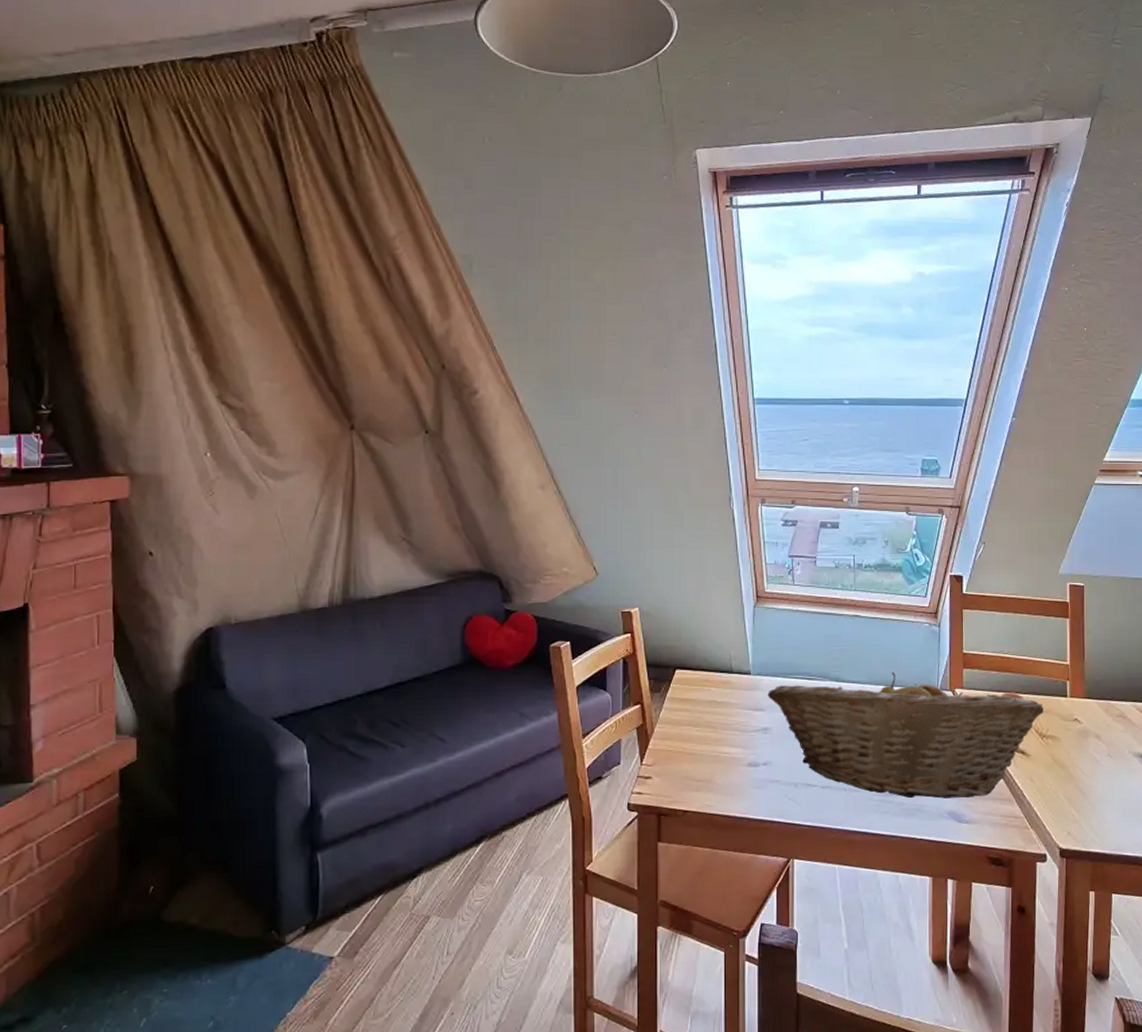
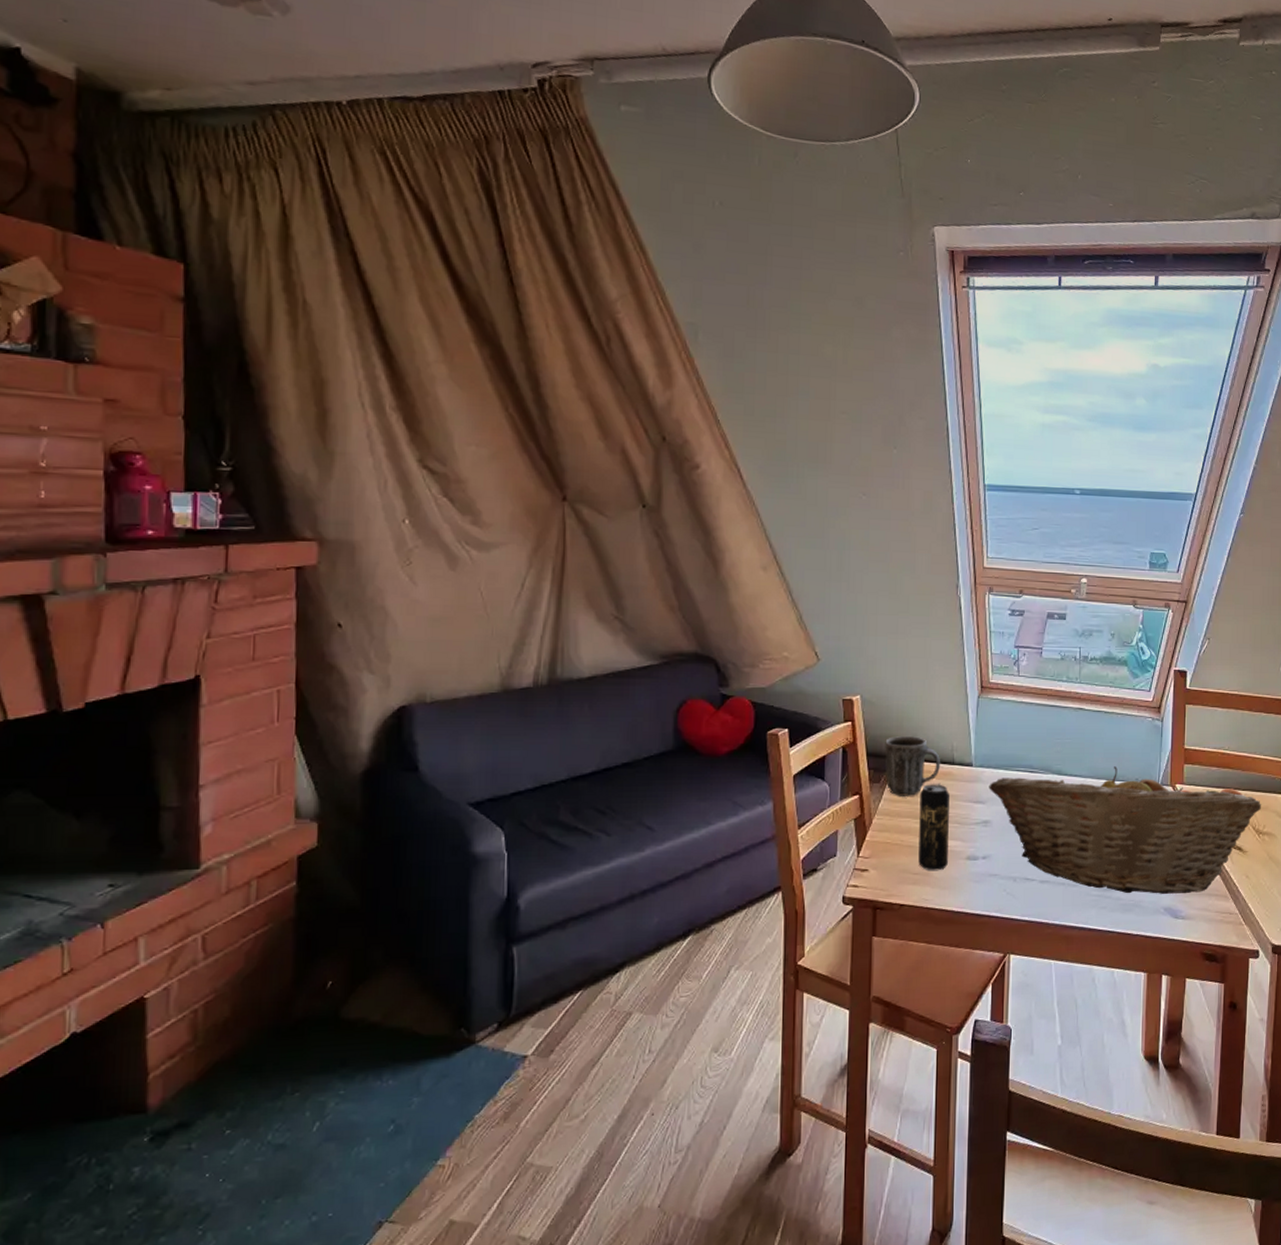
mug: none [664,646,720,705] -> present [885,736,941,796]
beverage can: none [700,691,729,778] -> present [918,782,949,871]

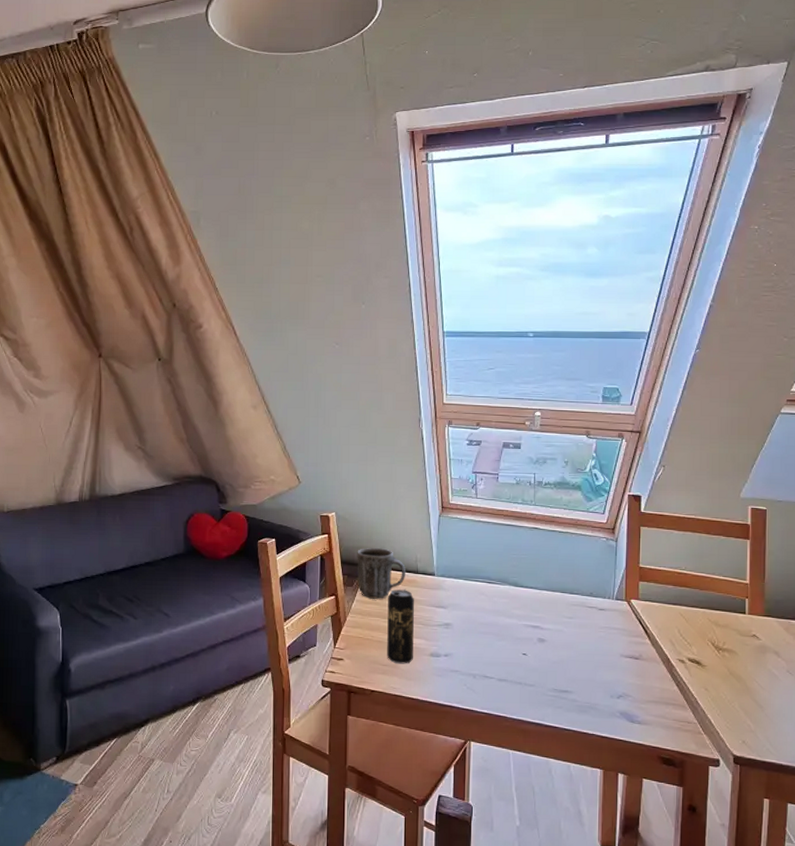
fruit basket: present [989,766,1262,894] -> none [450,581,722,701]

